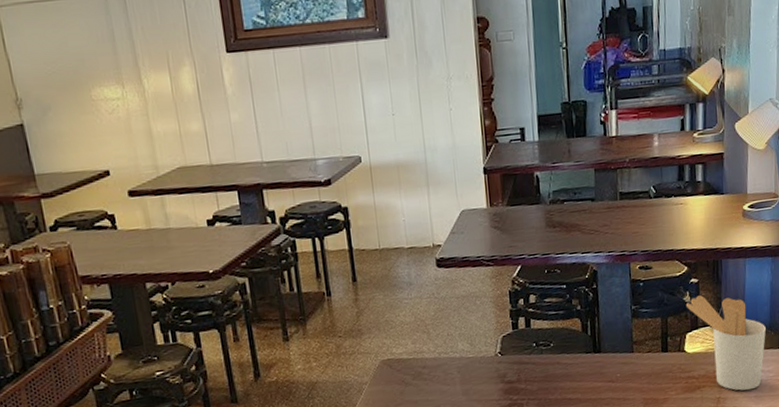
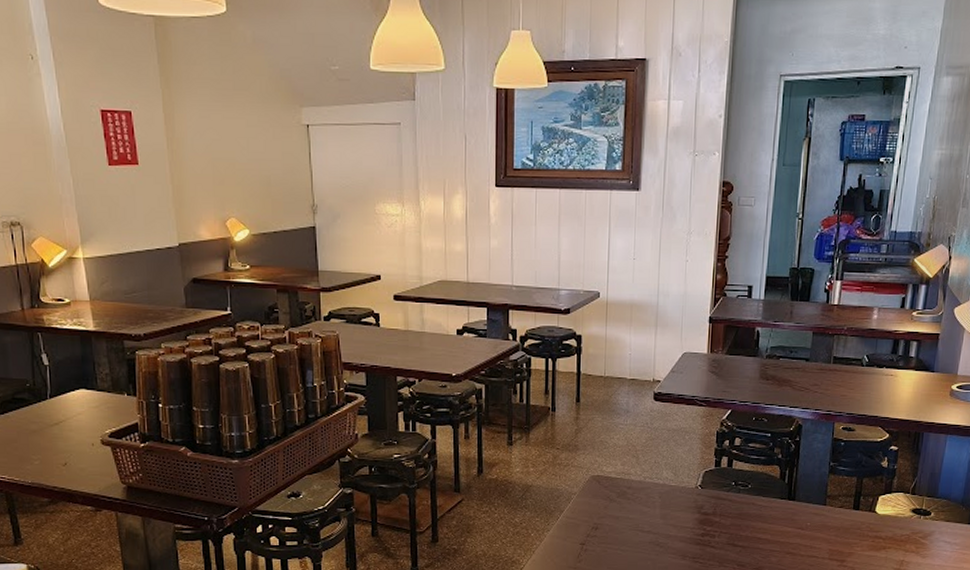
utensil holder: present [685,295,766,391] -> none [882,463,958,559]

